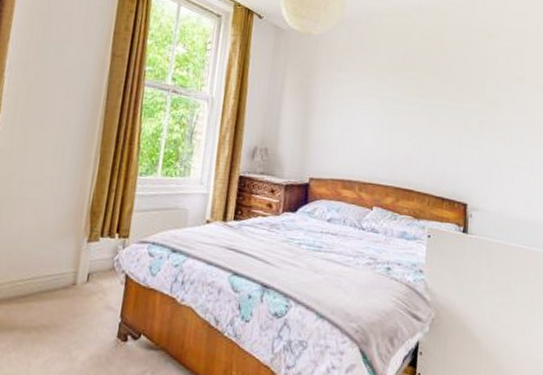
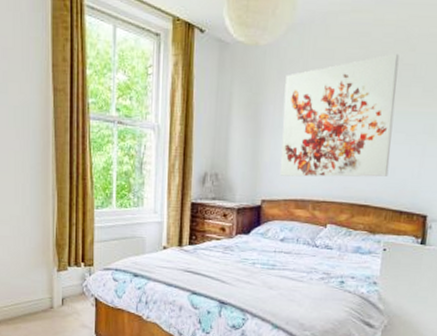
wall art: none [328,53,435,163] -> present [279,53,399,177]

